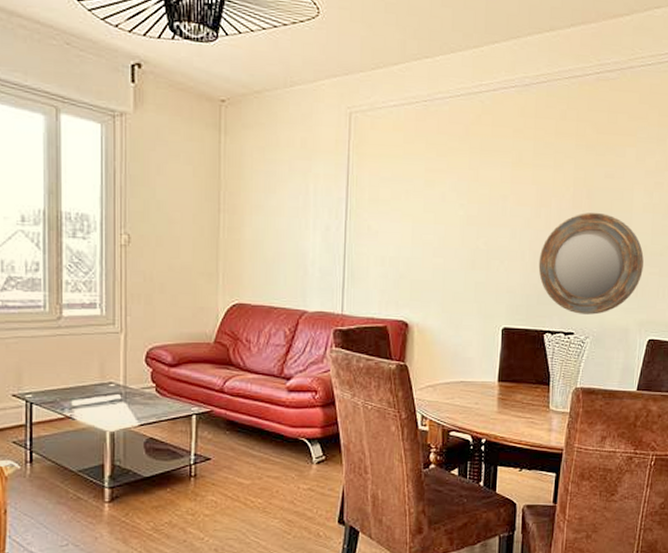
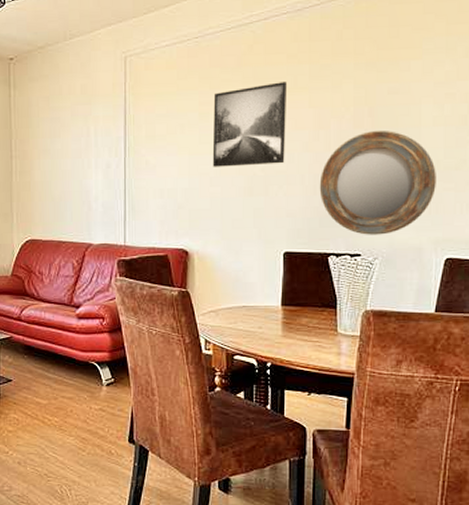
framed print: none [436,155,513,239] -> present [212,82,288,167]

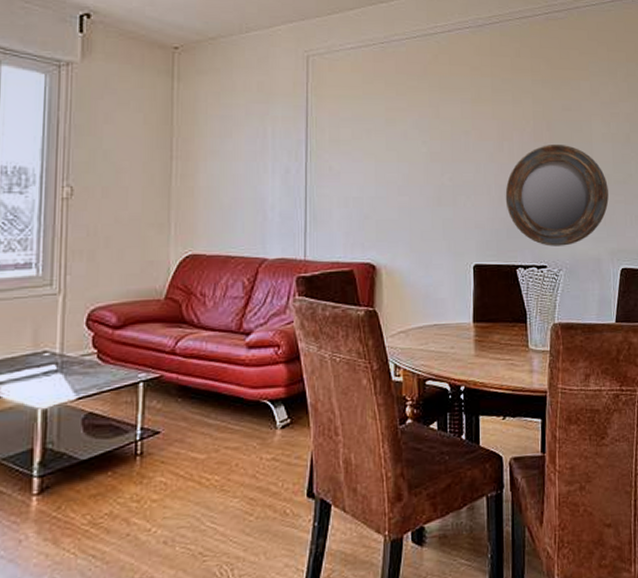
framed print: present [212,82,288,167] -> none [400,93,472,175]

